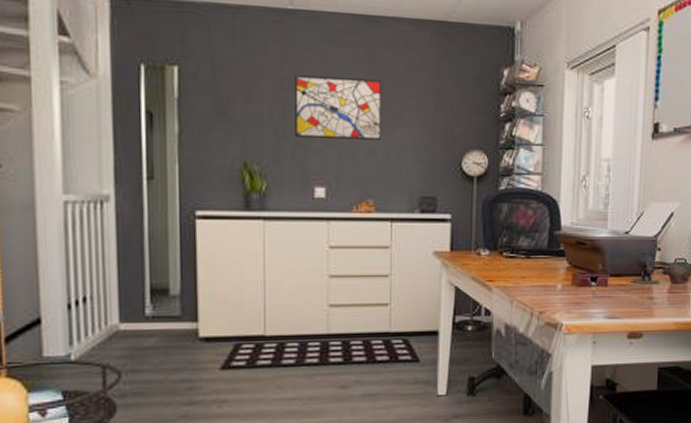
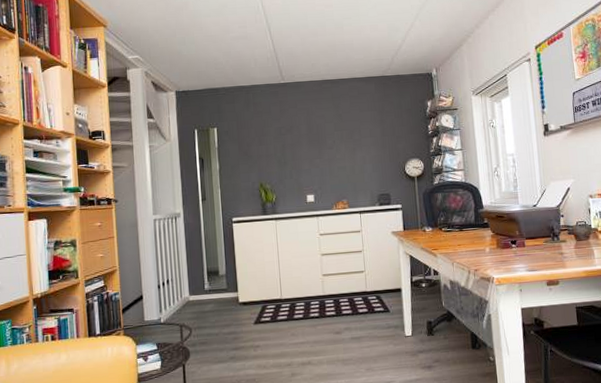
wall art: present [295,75,383,140] -> none [289,120,349,163]

